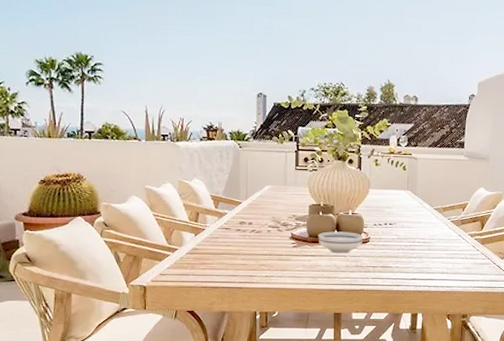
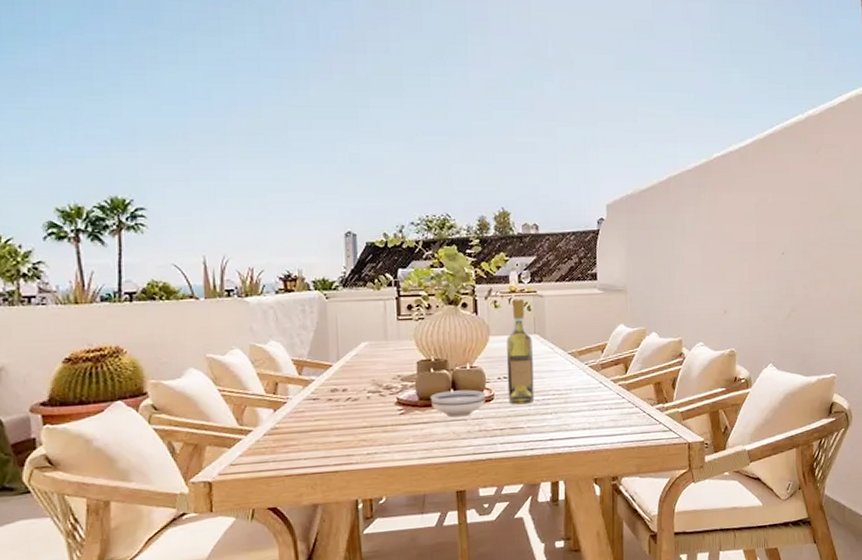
bottle: none [381,159,406,248] -> present [506,299,535,405]

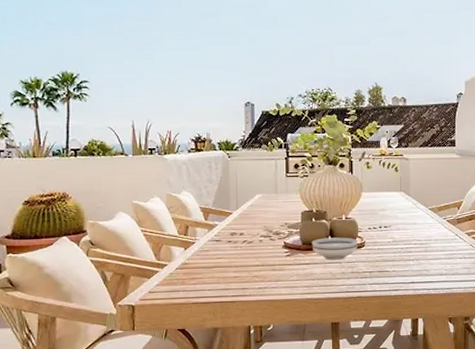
bottle: present [506,299,535,405] -> none [376,161,399,252]

